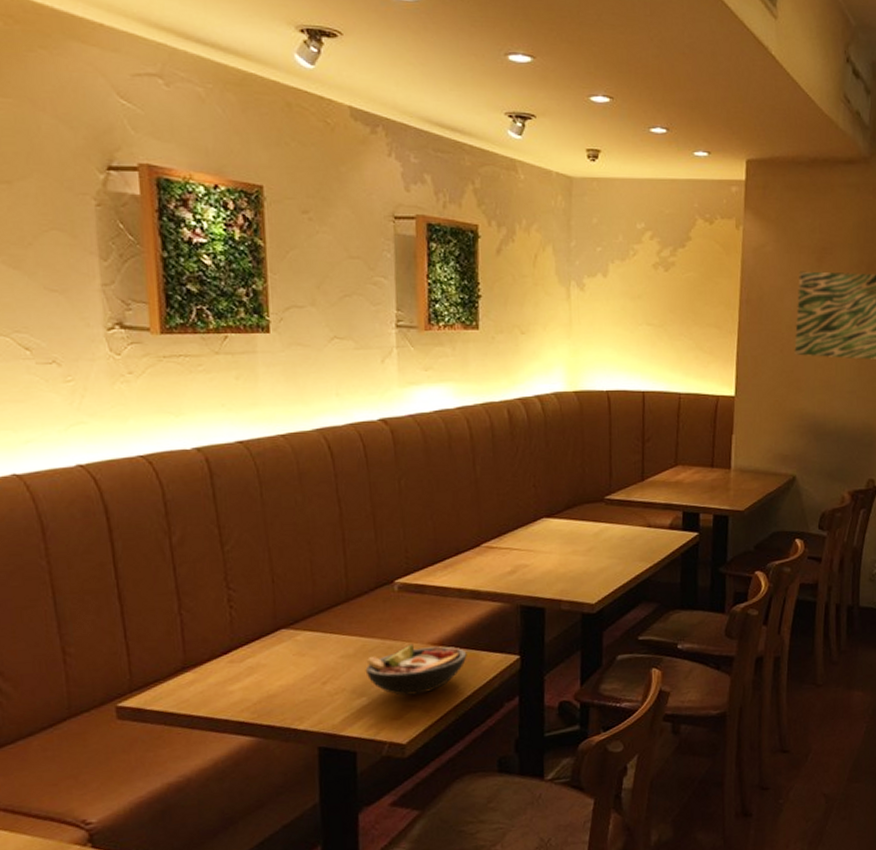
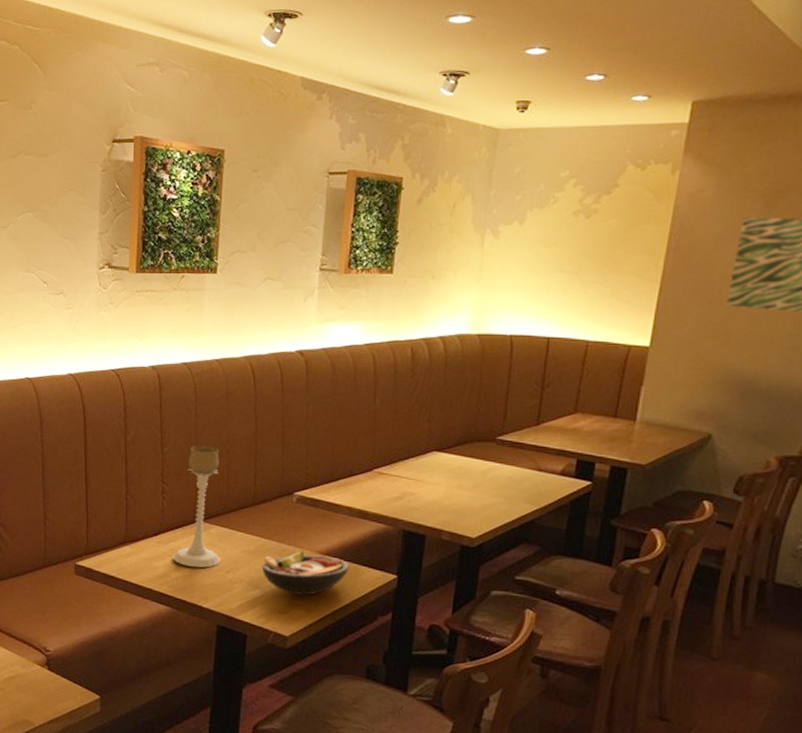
candle holder: none [251,538,314,685] -> present [172,445,221,568]

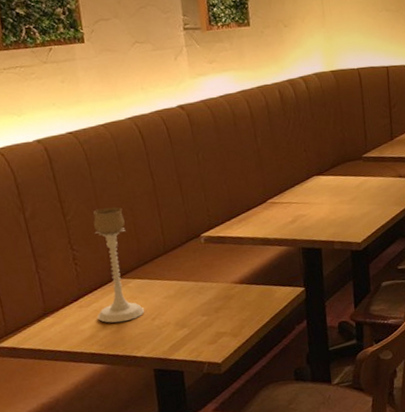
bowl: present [261,550,350,596] -> none [184,284,263,325]

